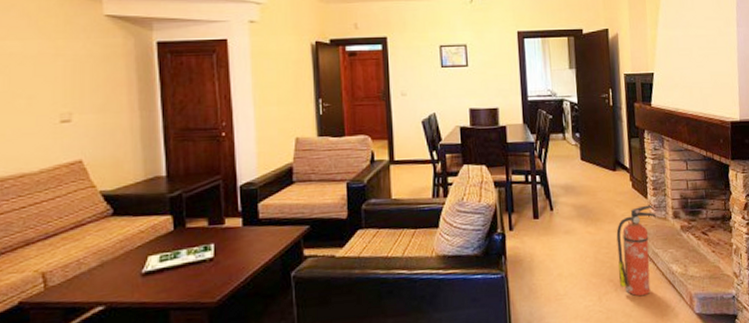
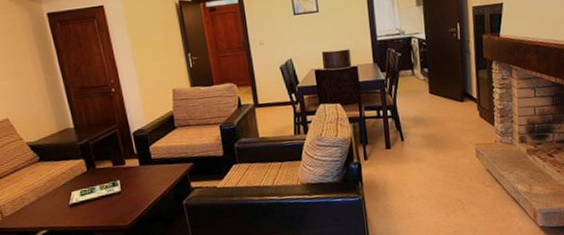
fire extinguisher: present [616,205,657,297] -> none [463,131,504,213]

